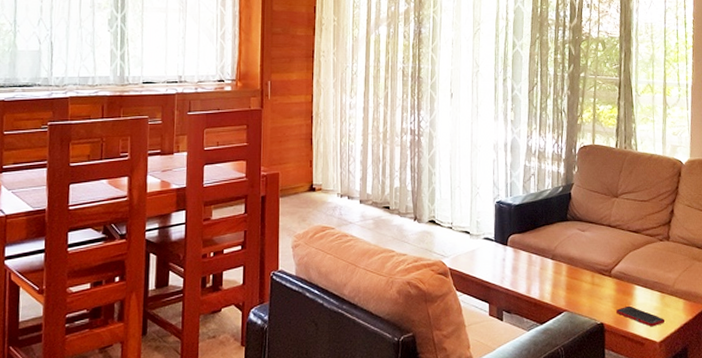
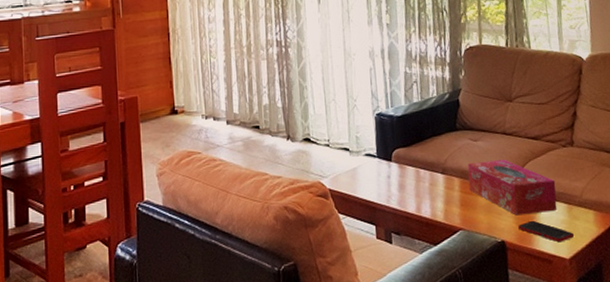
tissue box: none [574,250,652,301] -> present [468,160,557,216]

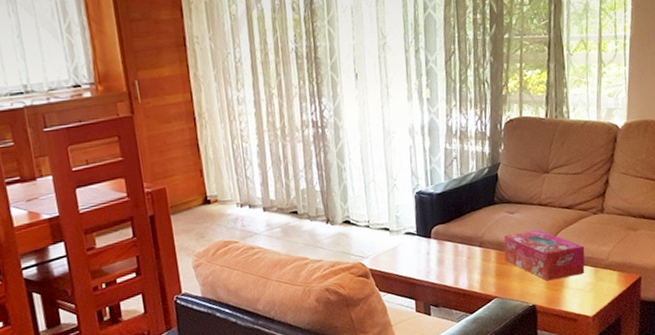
cell phone: present [518,220,574,243] -> none [548,284,598,303]

